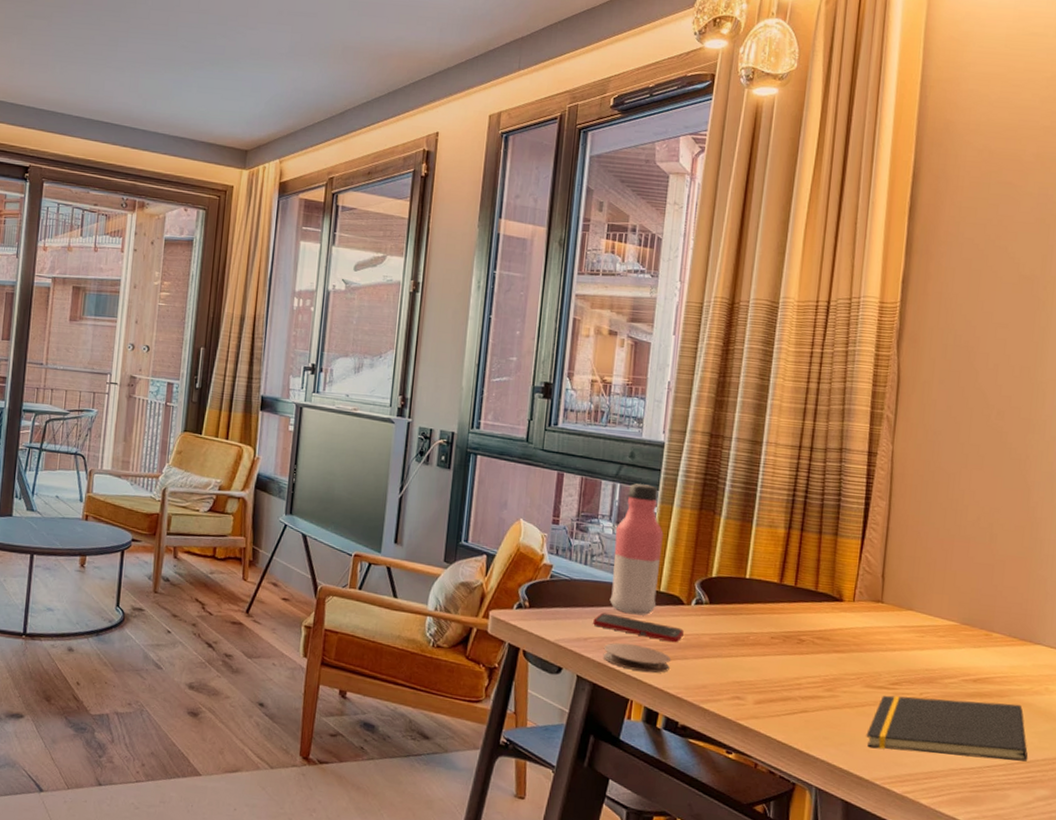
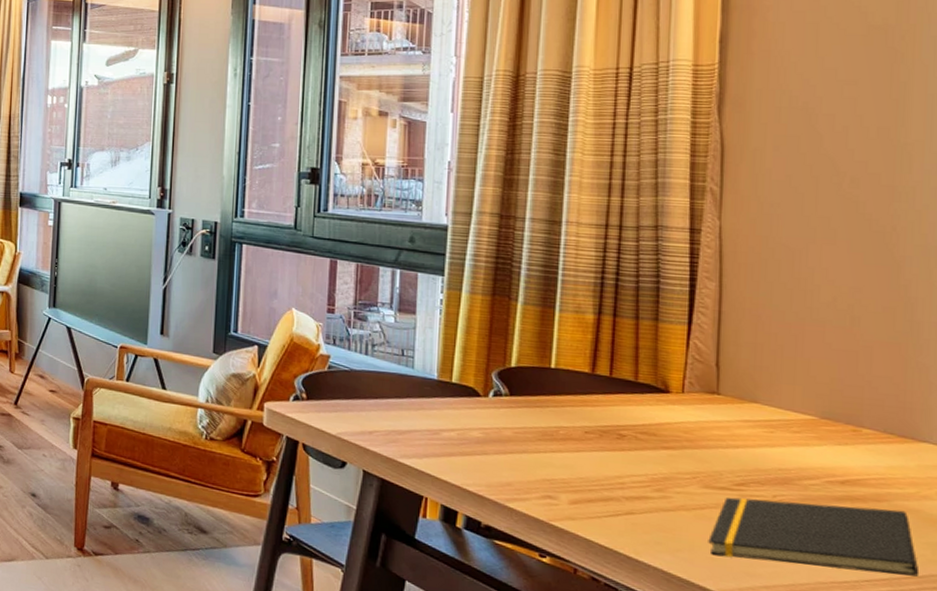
cell phone: present [593,612,684,643] -> none [378,405,481,437]
coaster: present [602,642,671,673] -> none [391,436,468,469]
water bottle: present [609,483,664,616] -> none [395,269,452,408]

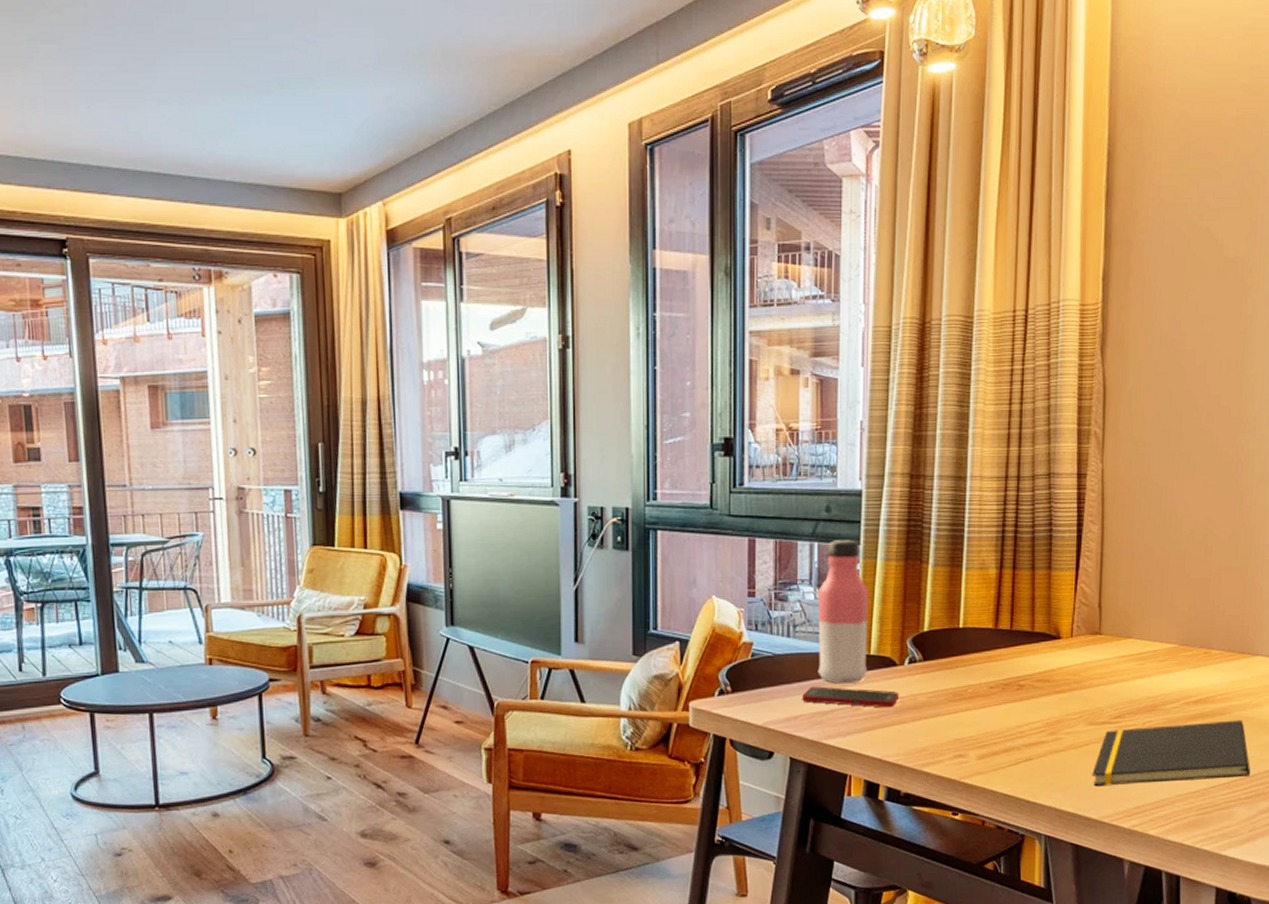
cell phone: none [378,405,481,437] -> present [802,686,899,708]
water bottle: none [395,269,452,408] -> present [817,540,869,684]

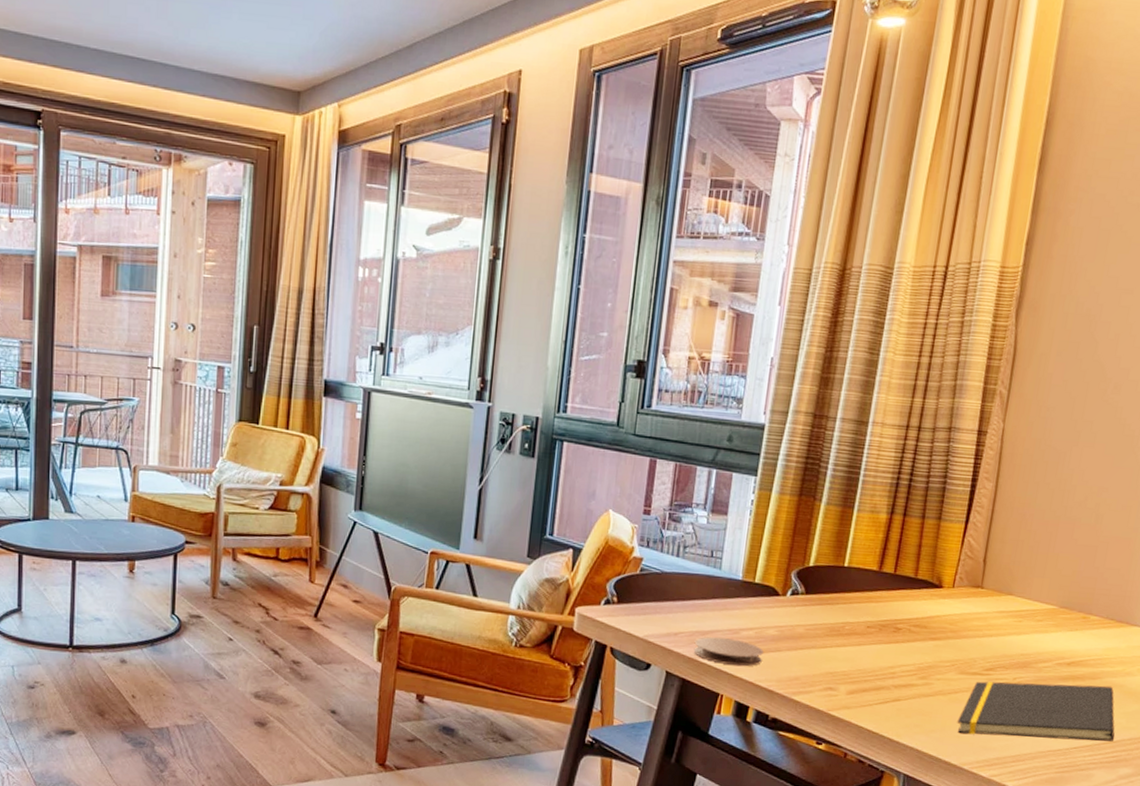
cell phone: present [802,686,899,708] -> none [684,606,778,635]
coaster: none [816,715,887,744] -> present [693,636,763,666]
water bottle: present [817,540,869,684] -> none [702,469,761,608]

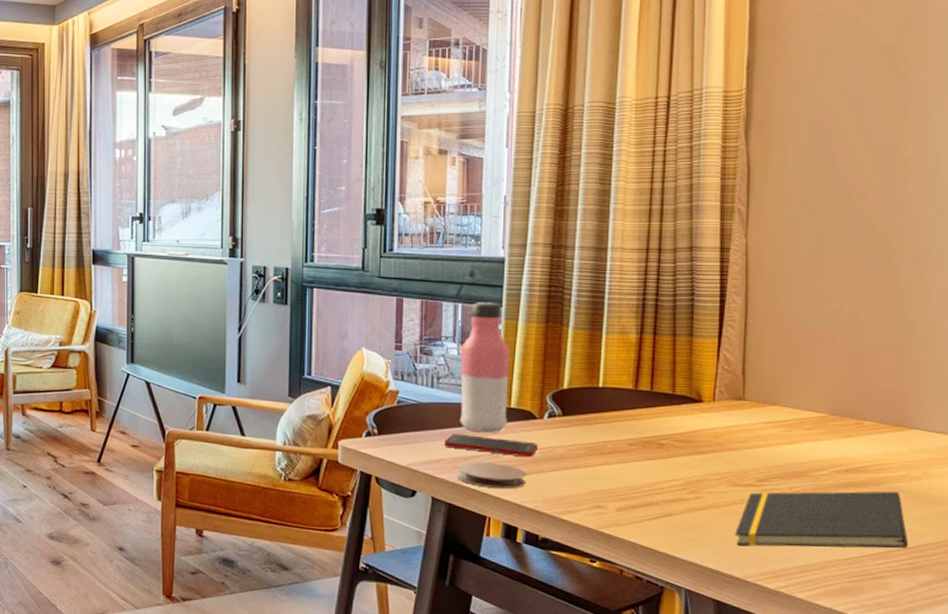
cell phone: none [684,606,778,635] -> present [444,433,538,458]
water bottle: none [702,469,761,608] -> present [459,302,510,433]

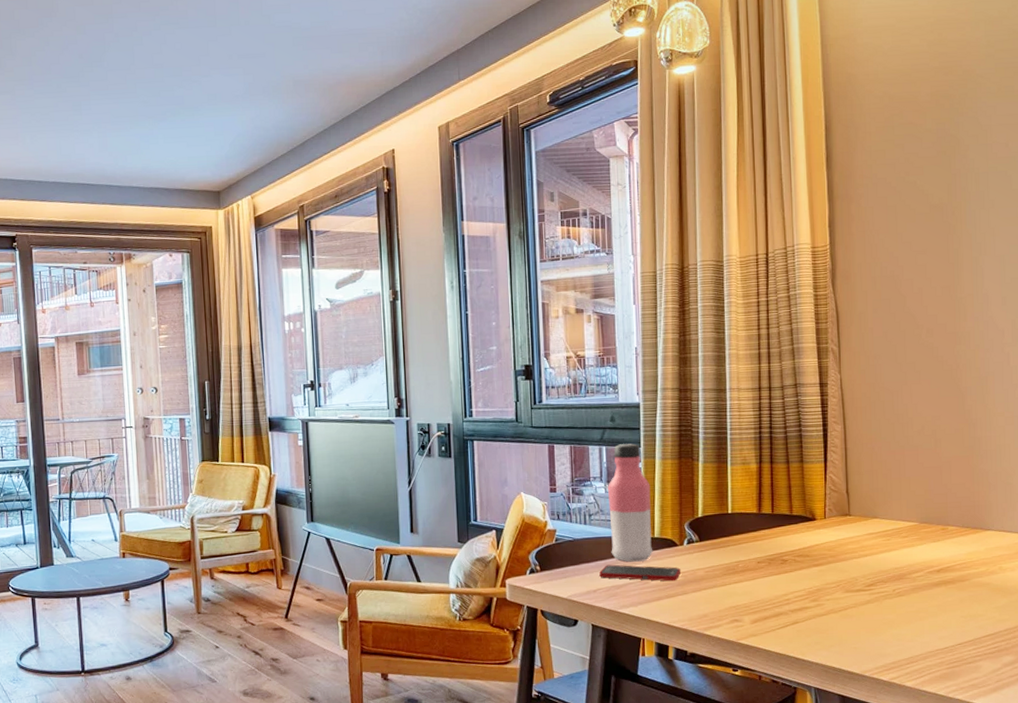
coaster: present [456,461,526,489] -> none [612,588,673,612]
notepad: present [735,491,909,549] -> none [852,585,993,645]

